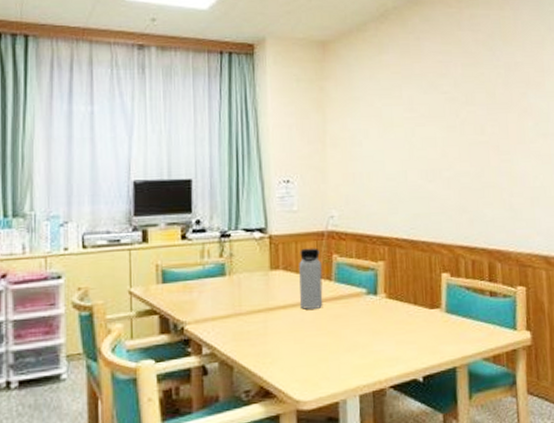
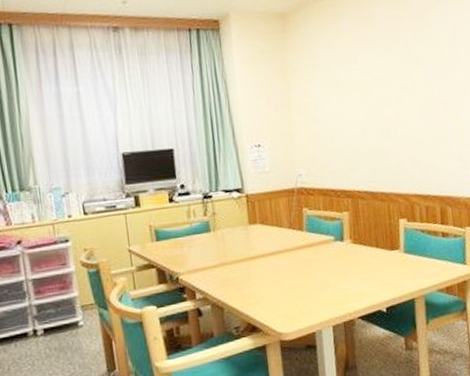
water bottle: present [299,248,323,310] -> none [274,203,297,257]

